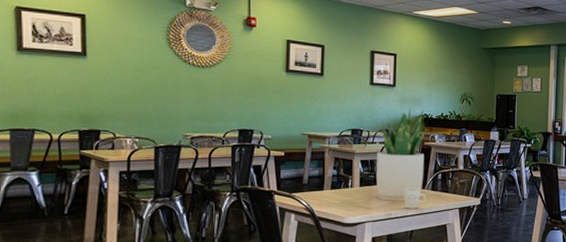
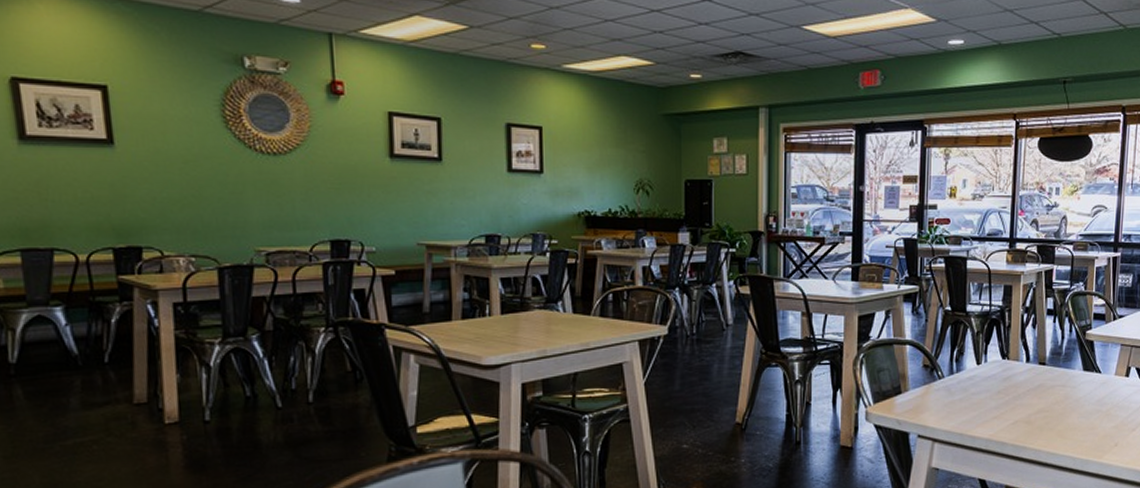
planter: present [376,108,427,201] -> none [521,204,590,333]
mug: present [404,189,426,209] -> none [562,315,593,343]

